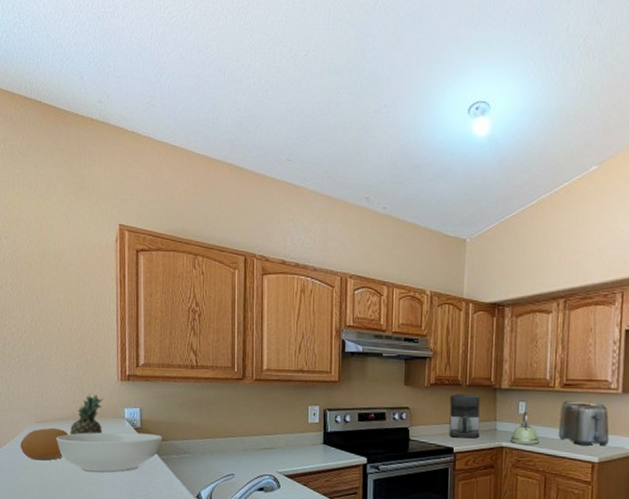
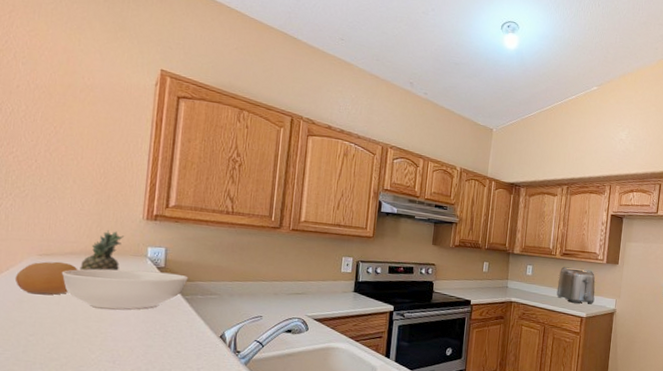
coffee maker: present [450,394,480,439] -> none [469,255,496,294]
kettle: present [511,410,540,445] -> none [519,272,542,301]

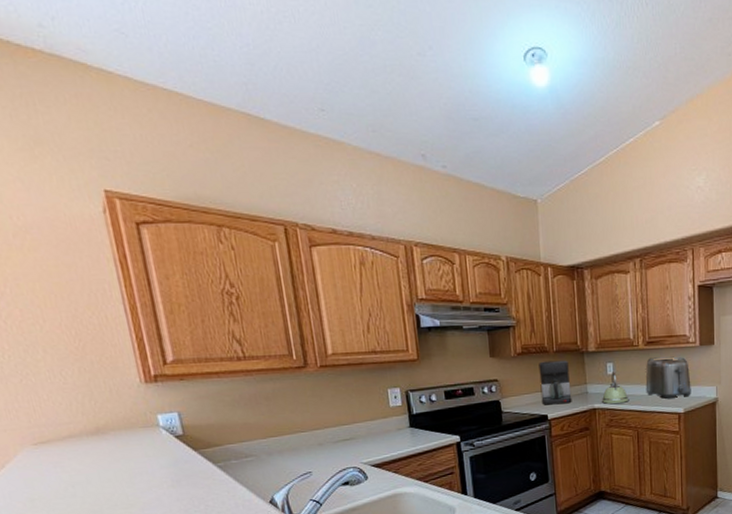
fruit: present [14,261,78,295] -> none [14,448,85,490]
bowl: present [61,269,188,310] -> none [66,439,215,494]
fruit: present [79,230,125,271] -> none [85,402,132,455]
coffee maker: none [469,255,496,294] -> present [539,360,572,405]
kettle: none [519,272,542,301] -> present [602,371,629,405]

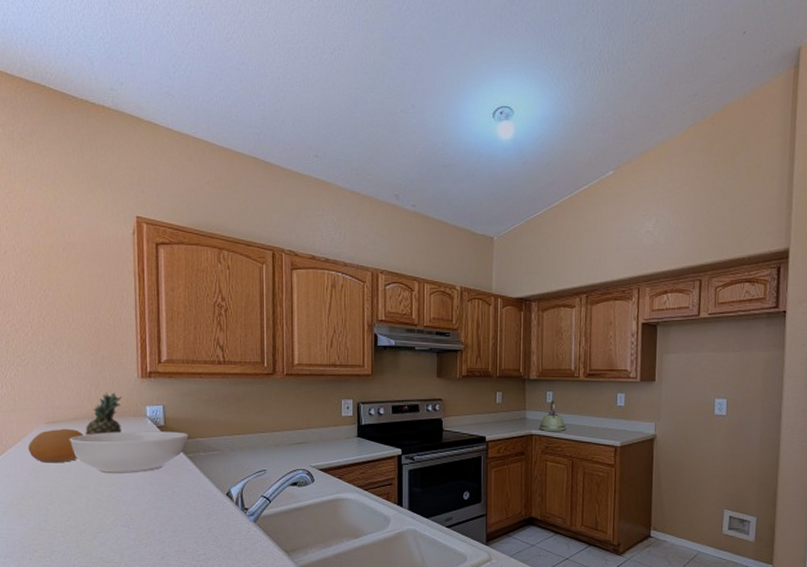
fruit: none [14,448,85,490] -> present [27,428,84,463]
bowl: none [66,439,215,494] -> present [69,431,189,473]
fruit: none [85,402,132,455] -> present [85,392,123,436]
coffee maker: present [539,360,572,405] -> none [481,385,510,428]
toaster: present [646,357,691,400] -> none [584,390,629,432]

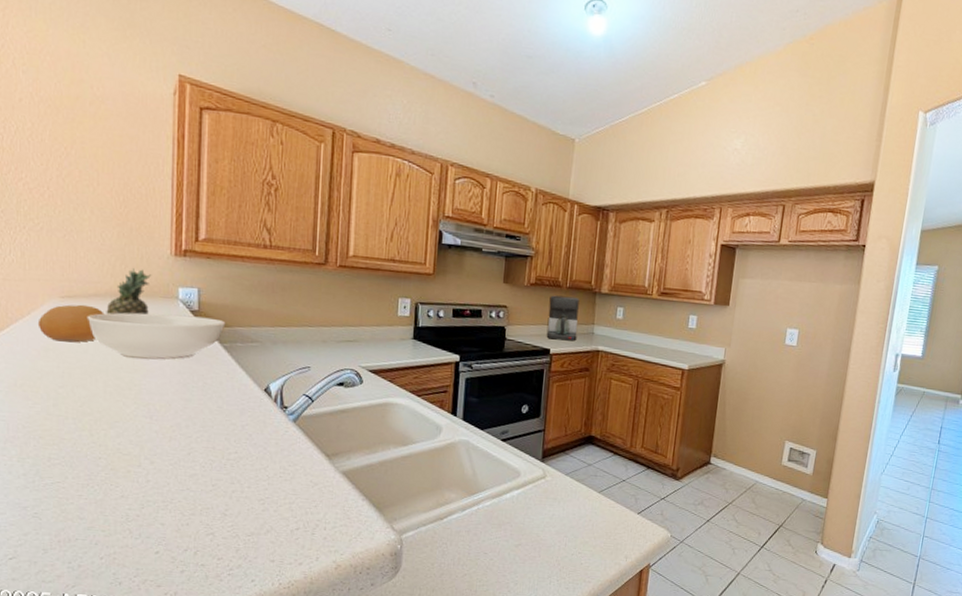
coffee maker: none [481,385,510,428] -> present [547,295,579,341]
kettle: present [540,399,566,432] -> none [607,315,635,350]

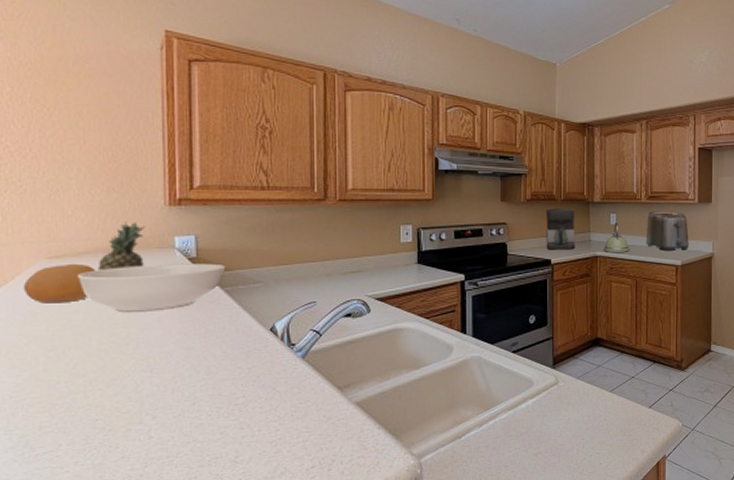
kettle: none [607,315,635,350] -> present [604,221,630,253]
toaster: none [654,310,700,354] -> present [647,211,689,252]

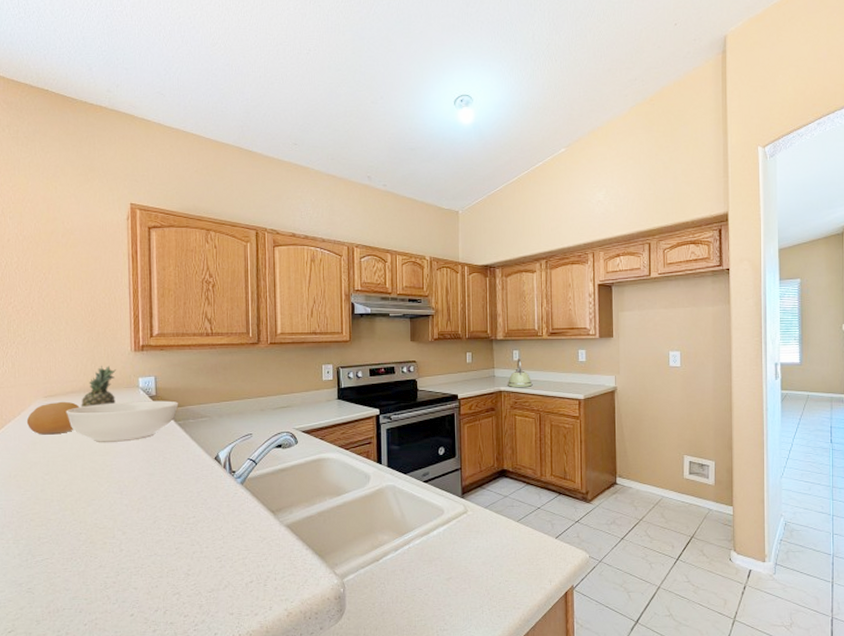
coffee maker: present [546,208,575,250] -> none [452,346,480,386]
toaster: present [647,211,689,252] -> none [549,347,591,386]

